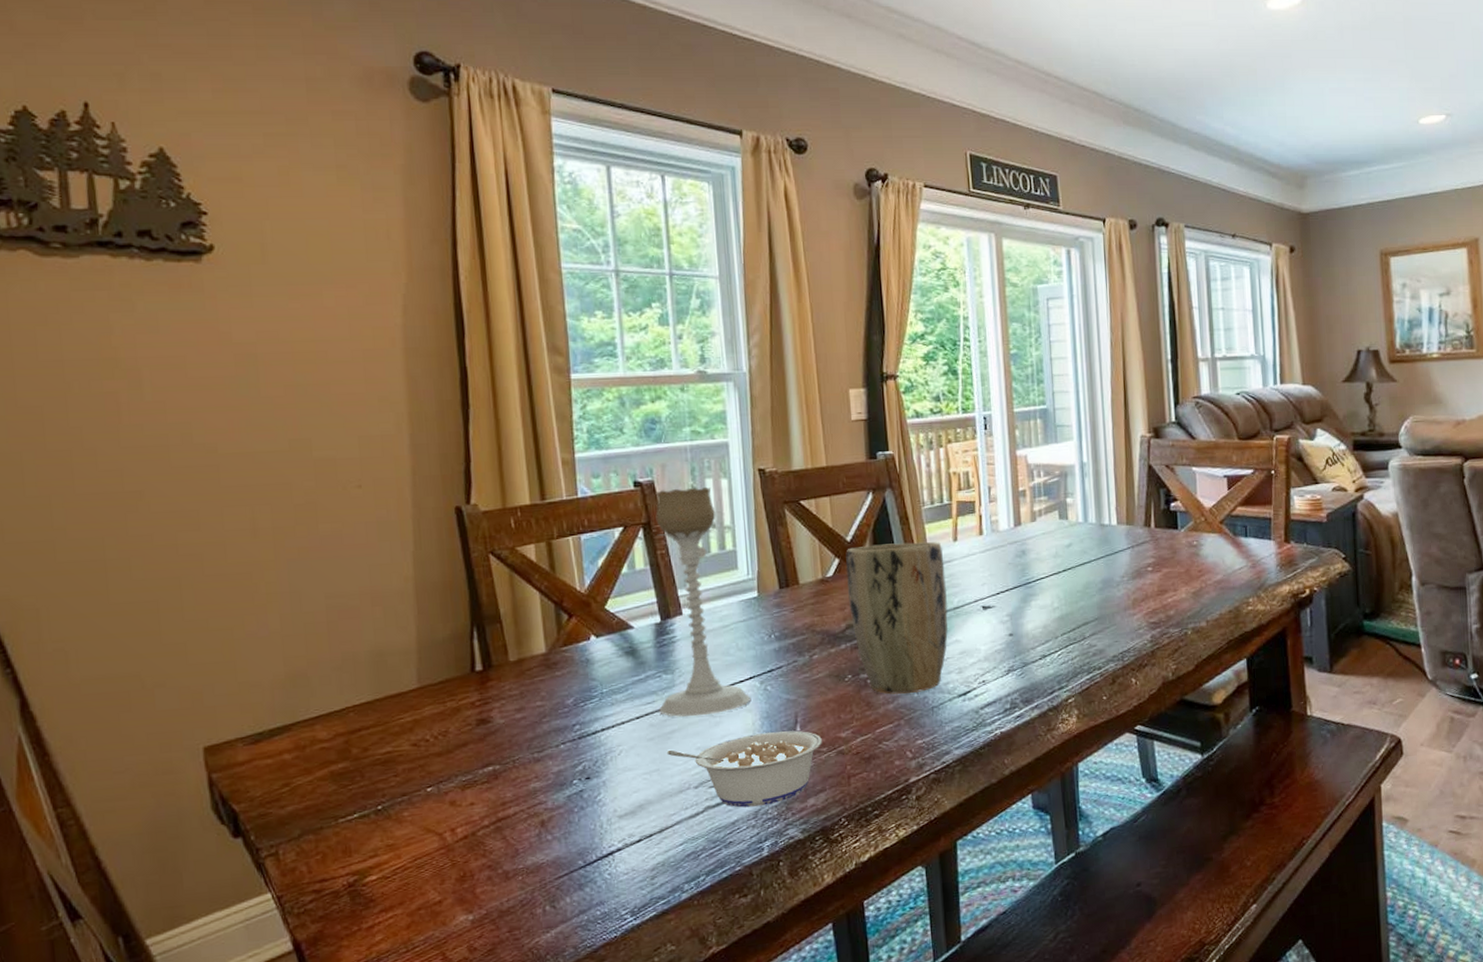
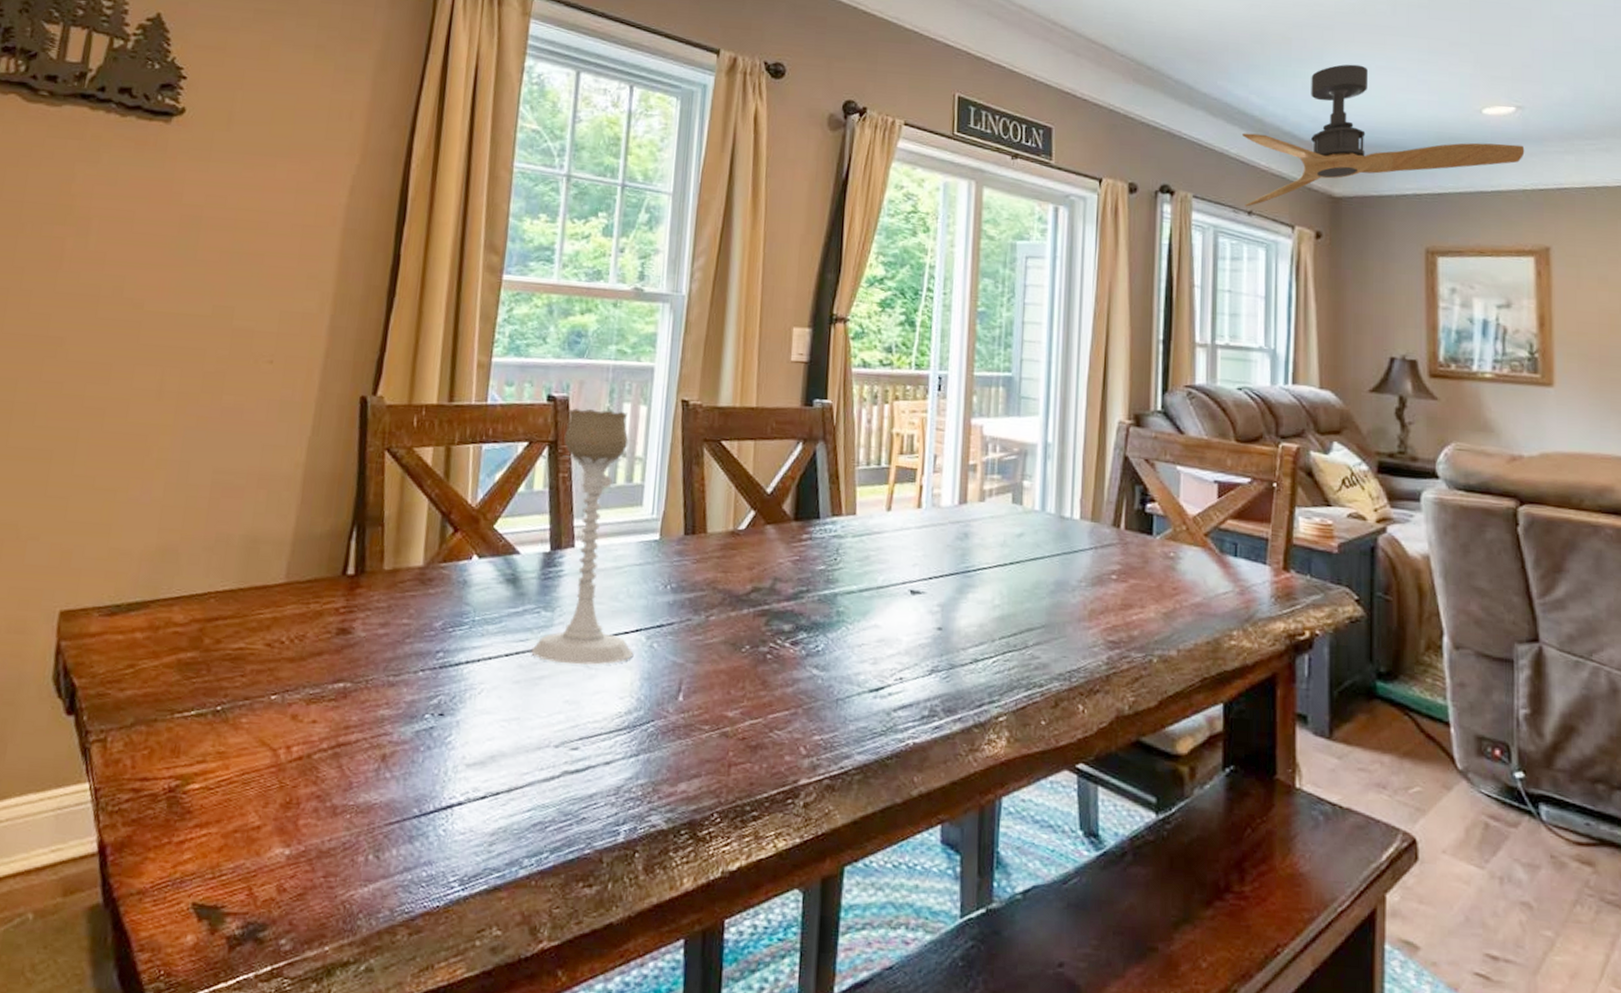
legume: present [666,730,822,808] -> none [531,696,706,782]
plant pot: present [846,541,949,695] -> none [758,501,873,680]
ceiling fan: none [1222,89,1455,231] -> present [1242,64,1525,207]

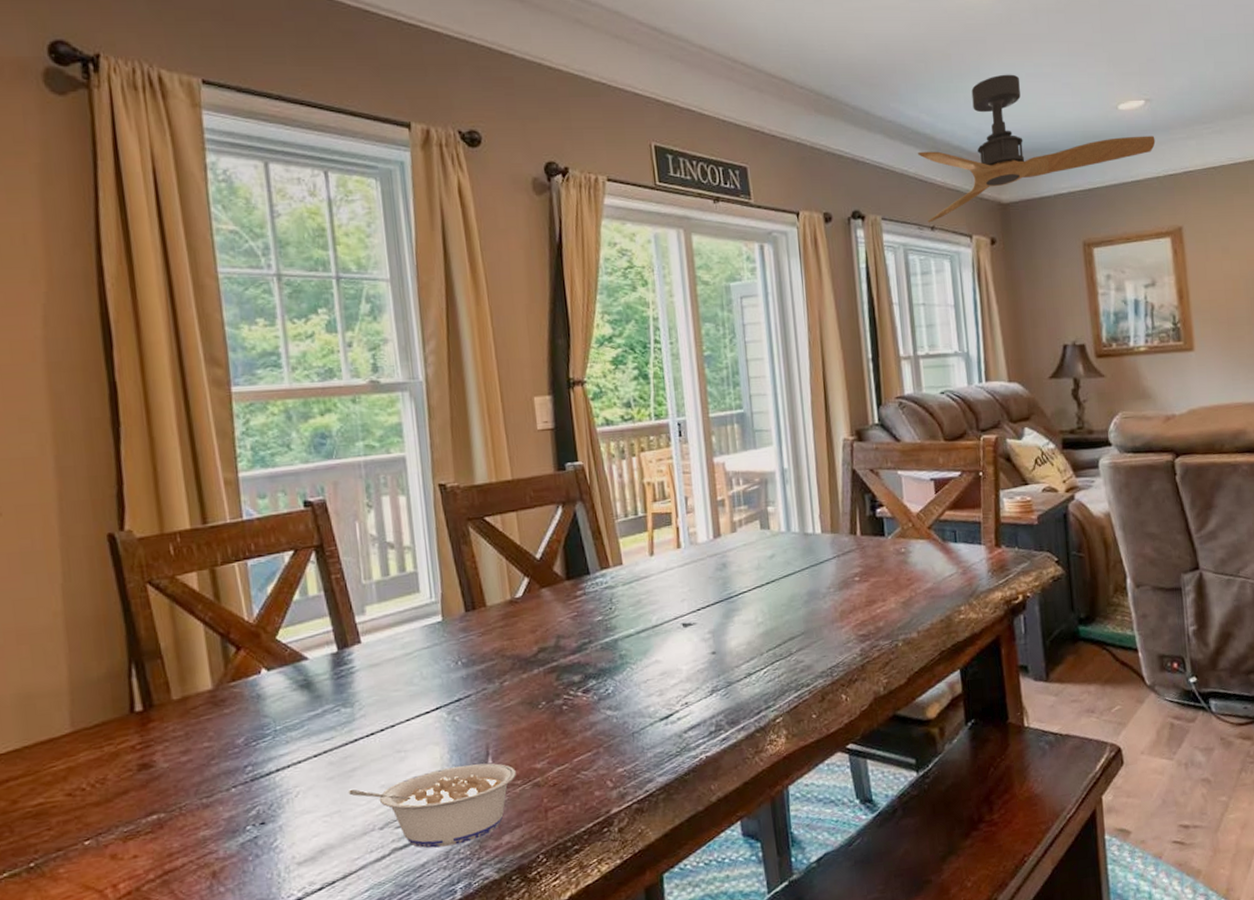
candle holder: present [531,408,634,665] -> none [327,504,439,753]
legume: none [531,696,706,782] -> present [348,763,516,848]

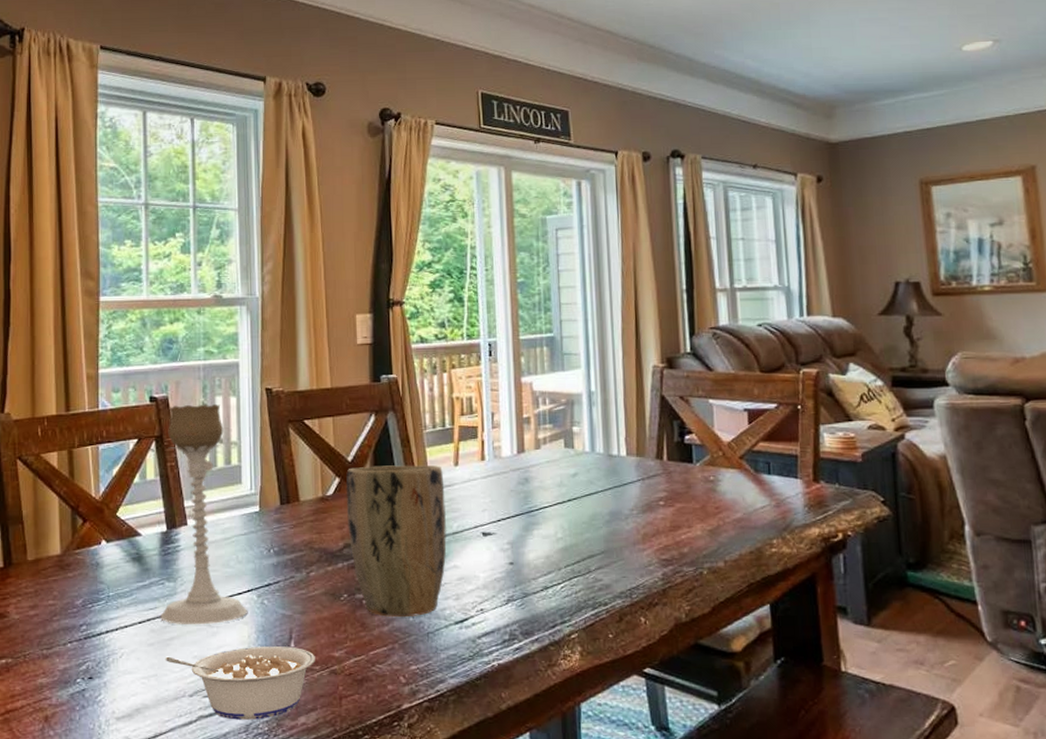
candle holder: none [327,504,439,753] -> present [160,403,248,625]
plant pot: none [535,556,648,721] -> present [346,464,447,618]
ceiling fan: present [918,74,1156,223] -> none [742,20,1005,161]

